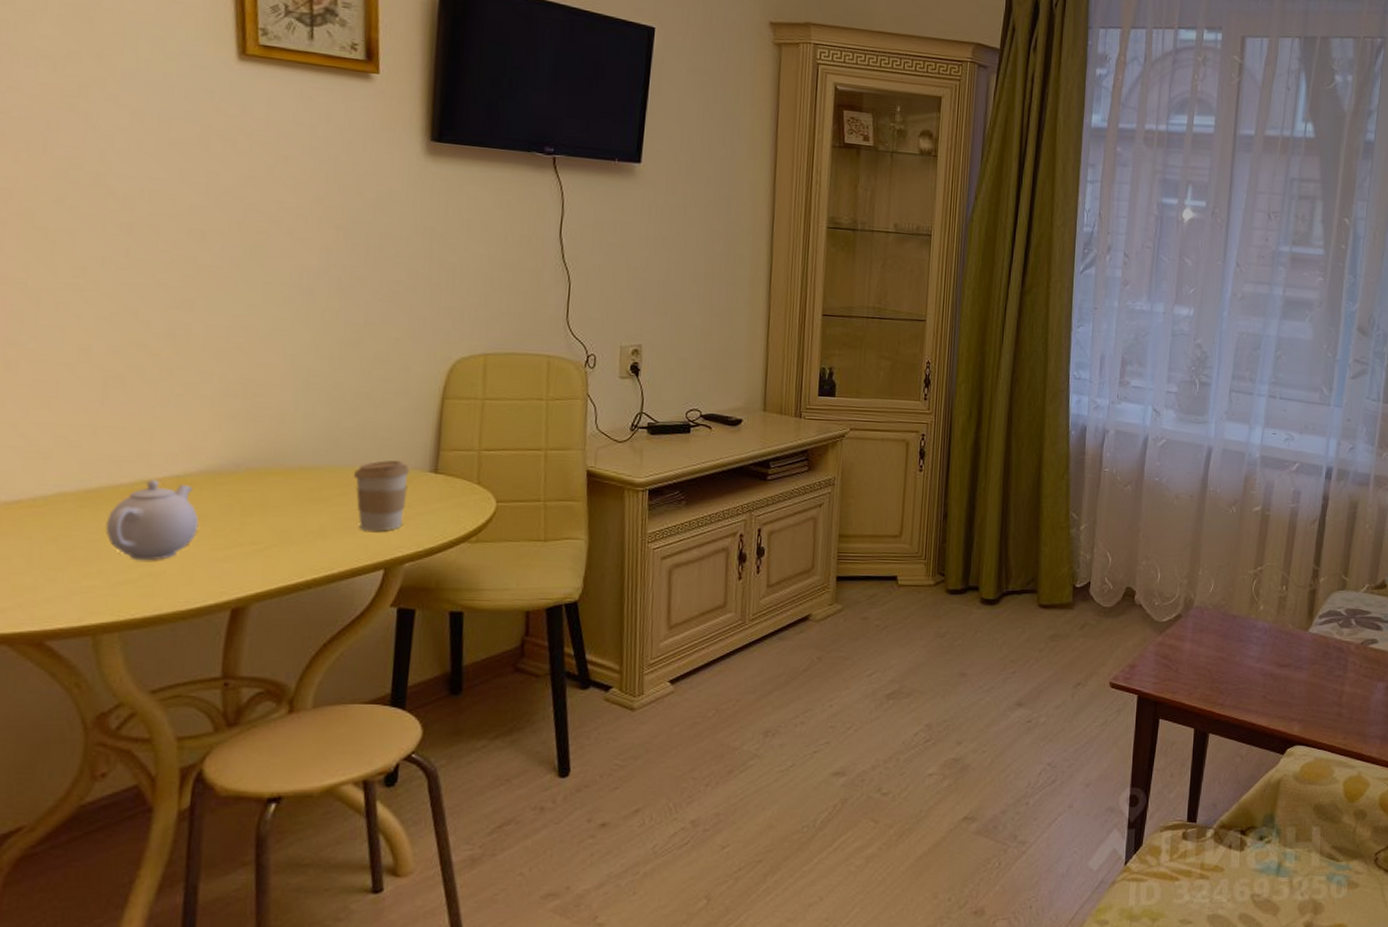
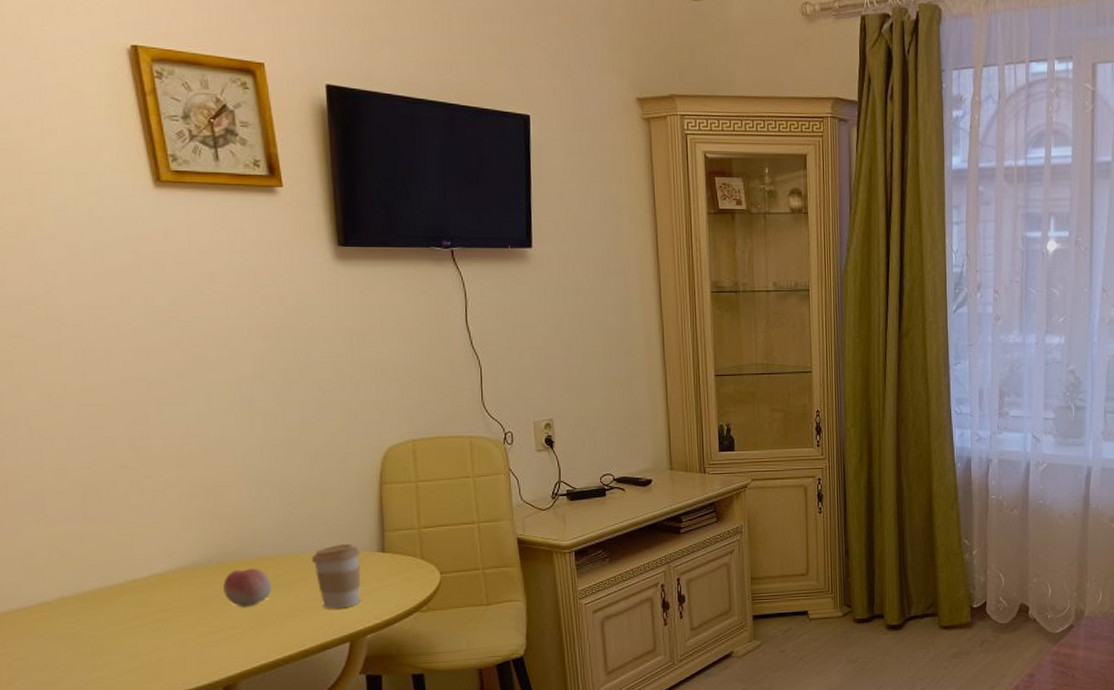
teapot: present [105,479,199,561] -> none [104,579,184,651]
fruit: none [248,478,304,522] -> present [223,568,271,608]

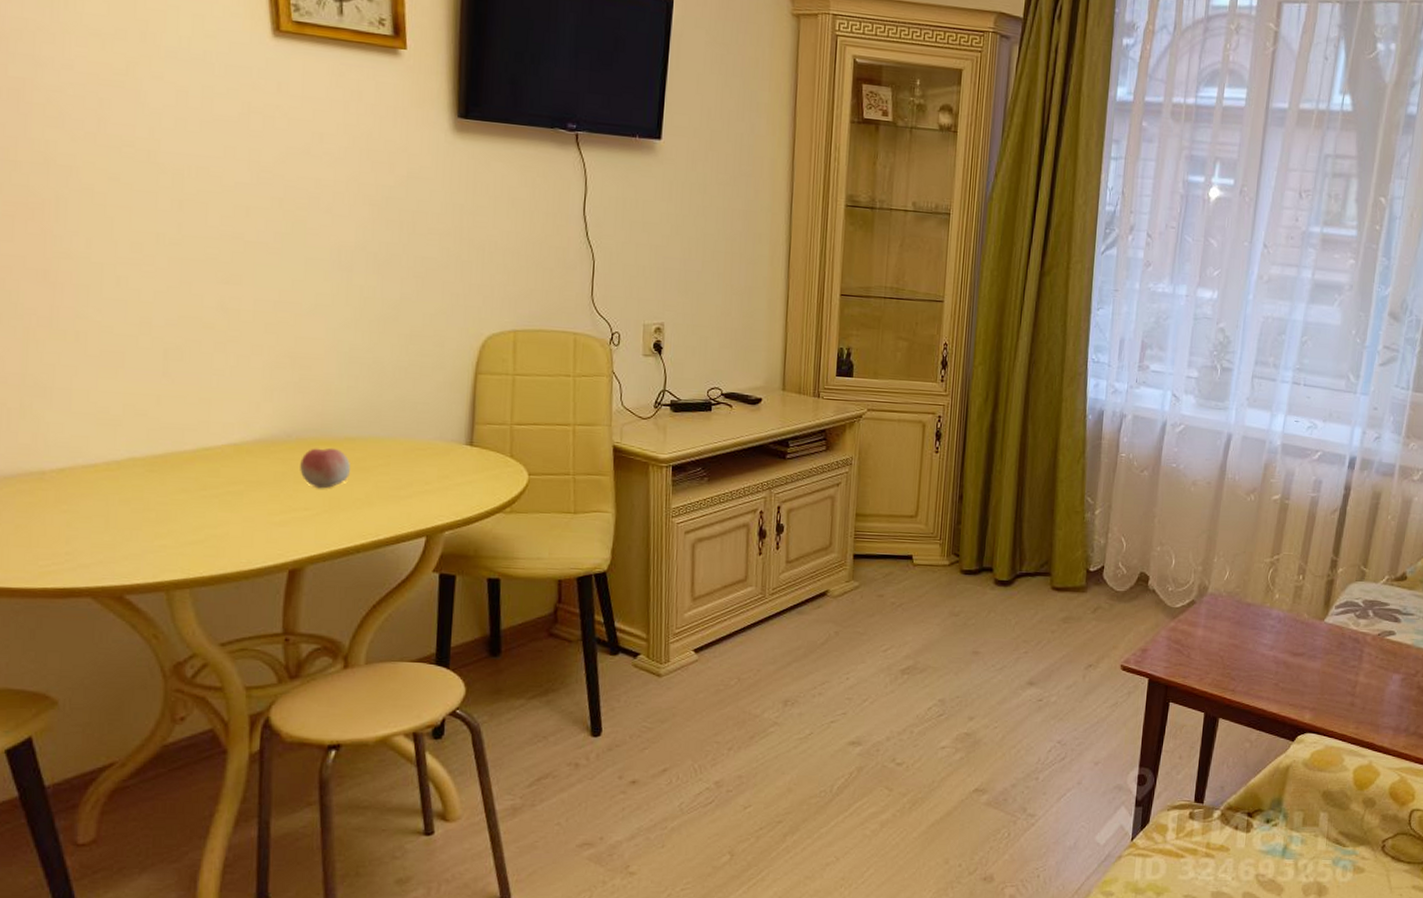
coffee cup: present [311,543,361,609] -> none [394,432,447,501]

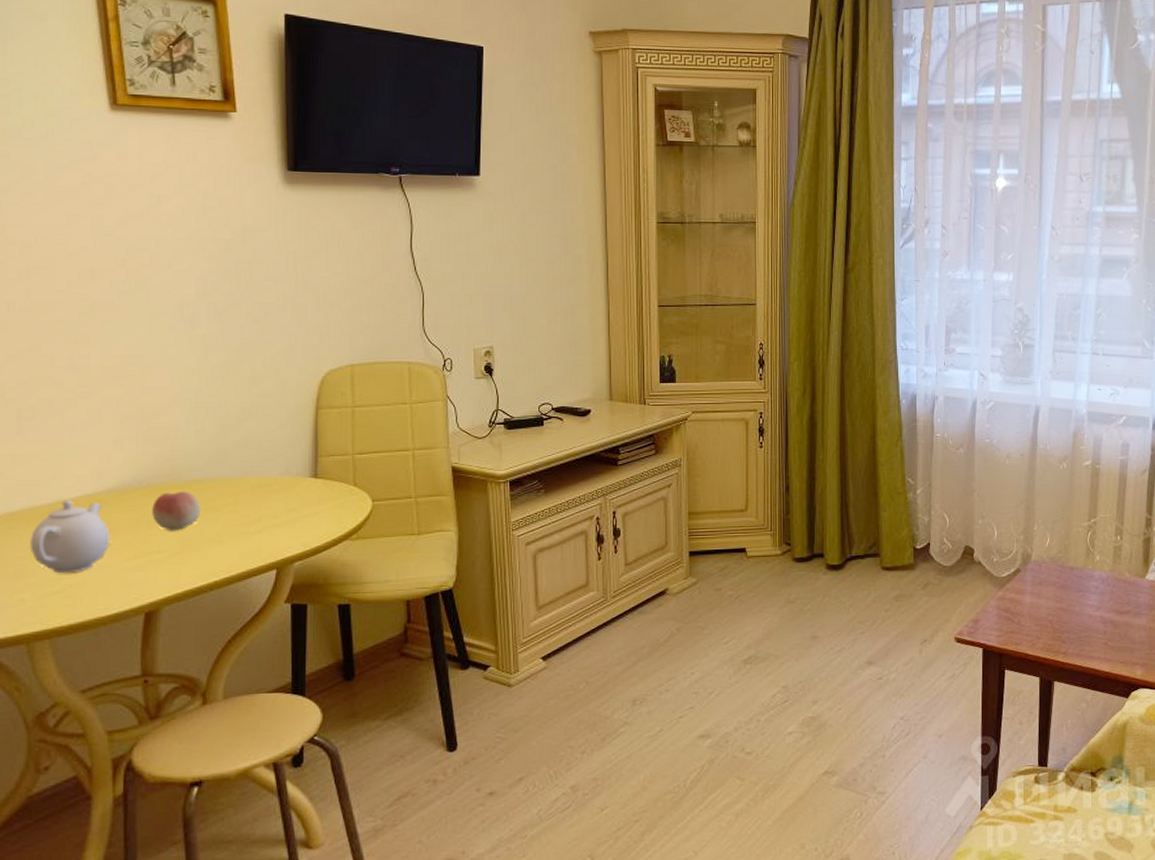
teapot: none [172,447,256,524] -> present [29,499,110,574]

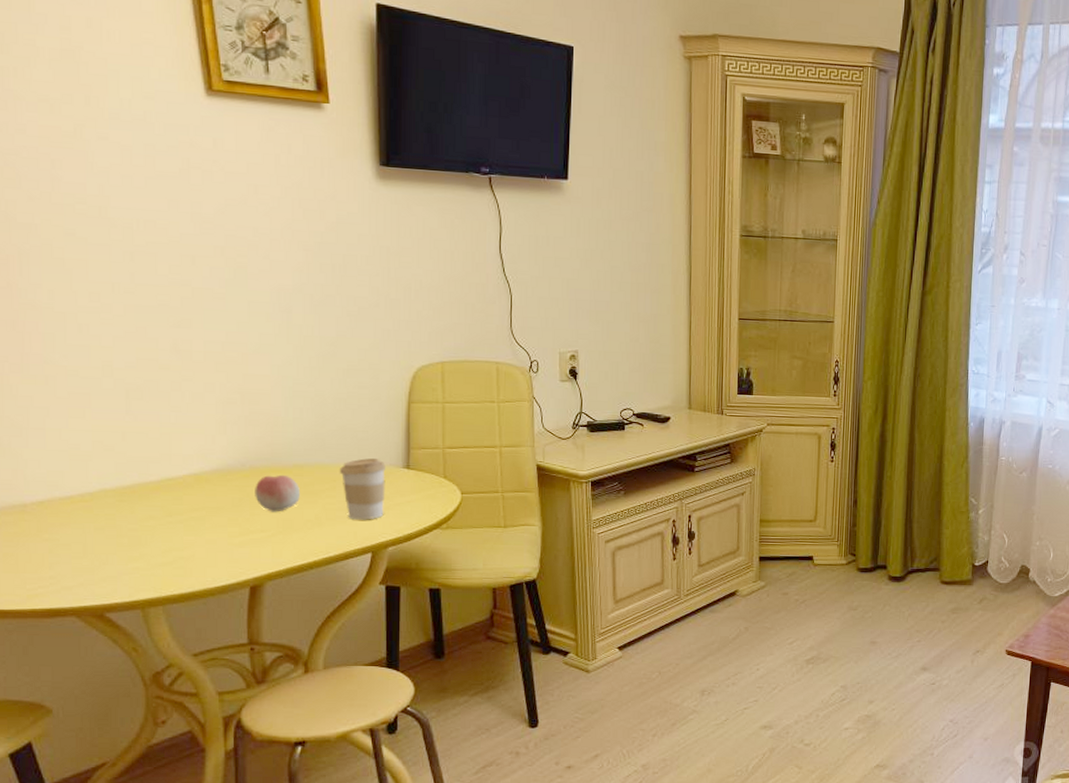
teapot: present [29,499,110,574] -> none [141,477,217,547]
coffee cup: none [242,468,292,535] -> present [339,457,385,520]

